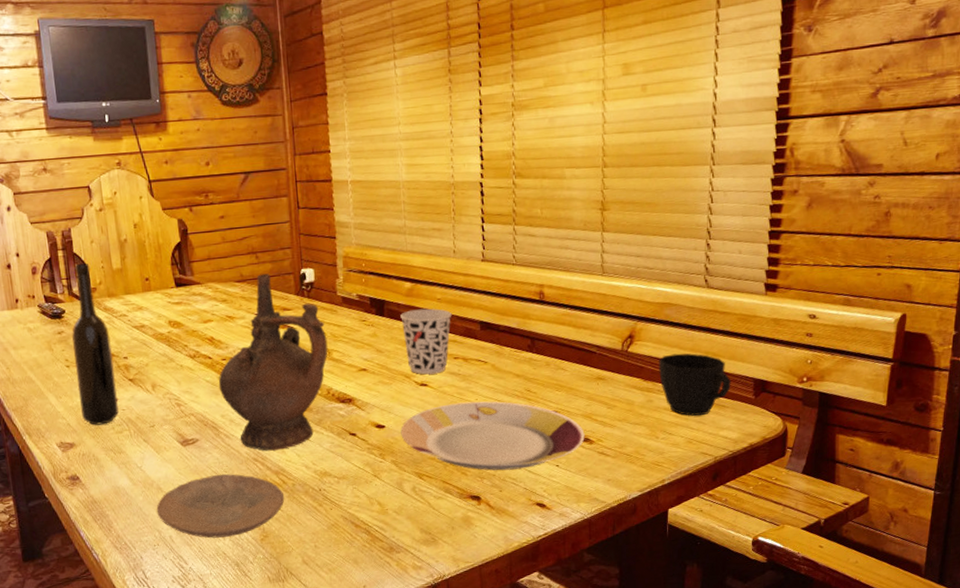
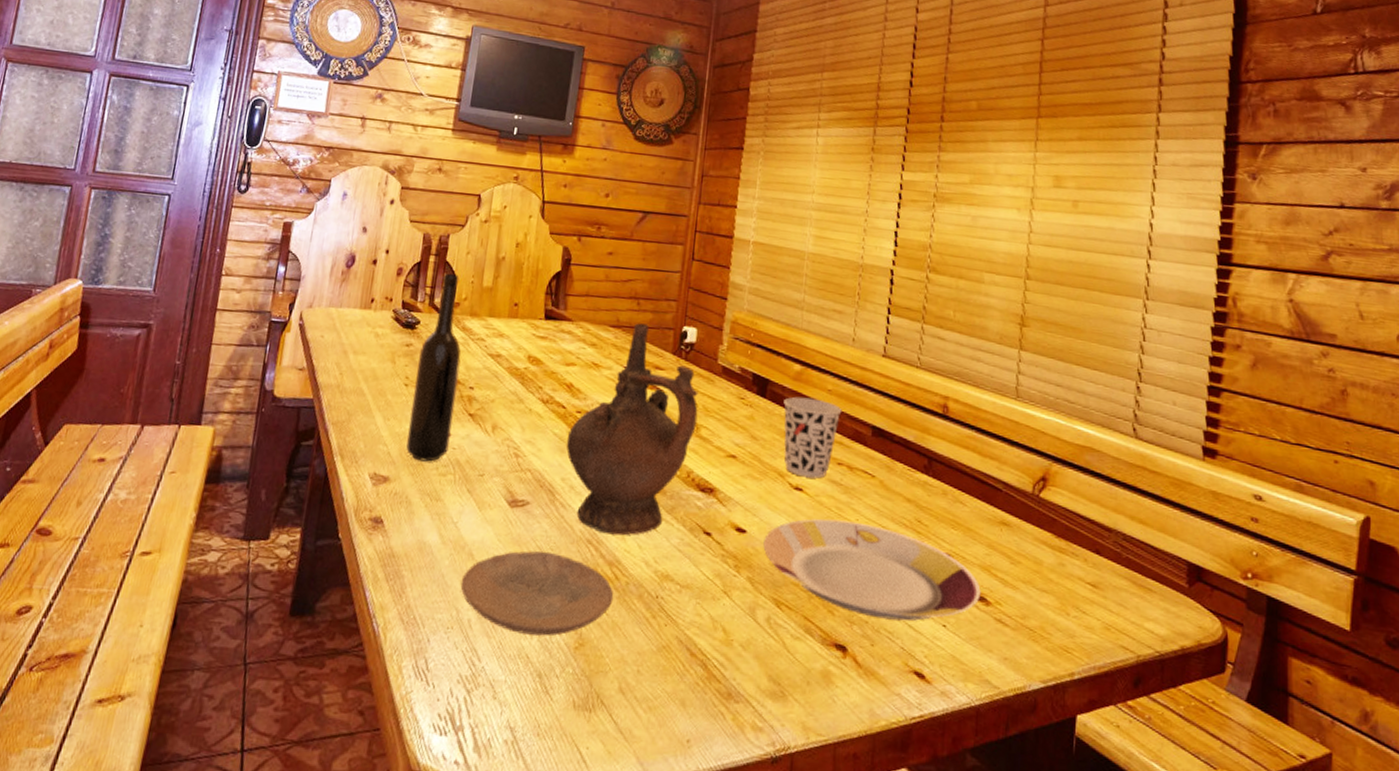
cup: present [659,353,731,416] -> none [1074,510,1160,597]

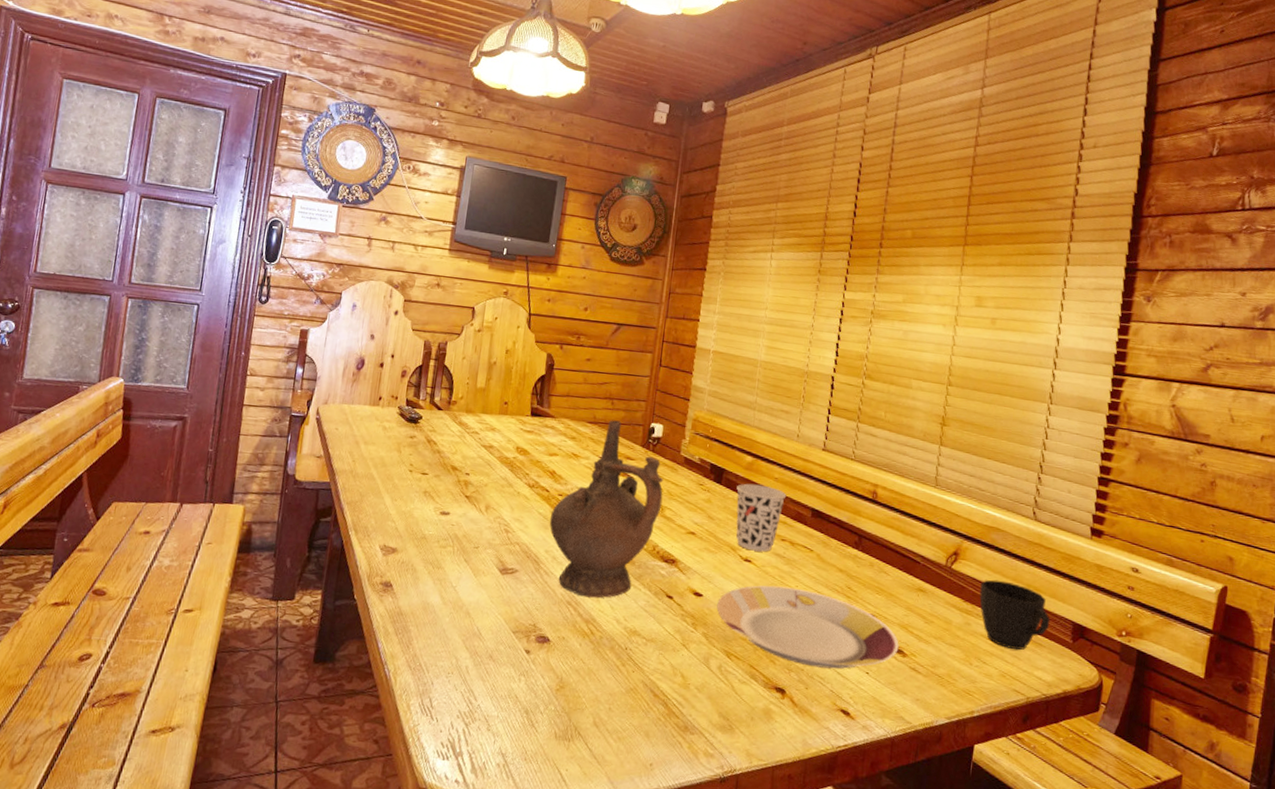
bottle: present [406,273,462,462] -> none [411,375,459,536]
plate: present [460,551,614,636] -> none [459,610,590,680]
cup: none [1074,510,1160,597] -> present [979,579,1050,651]

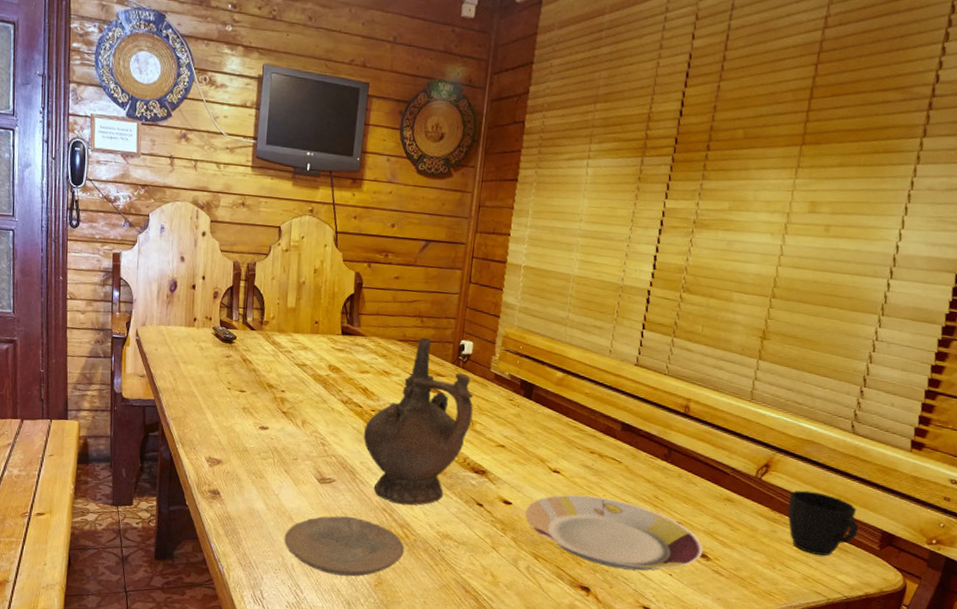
plate: none [459,610,590,680] -> present [284,516,405,577]
cup: present [736,483,787,552] -> none [545,398,597,464]

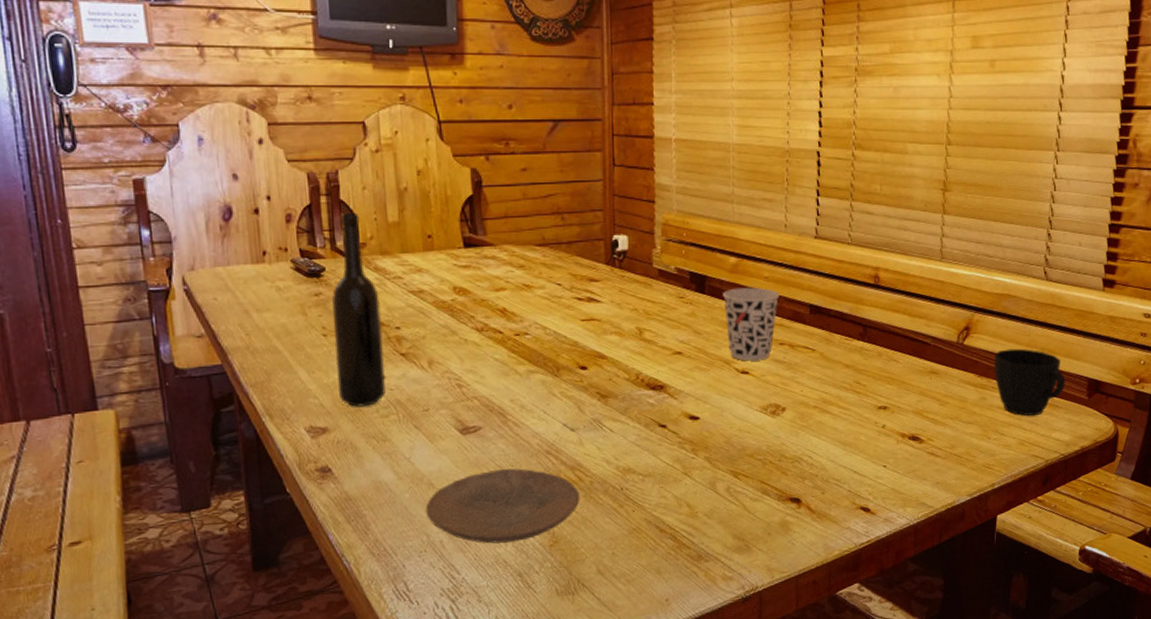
bottle: none [233,296,273,449] -> present [332,212,387,407]
ceremonial vessel: present [363,338,474,506] -> none [509,238,639,443]
plate: present [525,494,704,571] -> none [717,393,915,471]
cup: none [545,398,597,464] -> present [723,287,780,361]

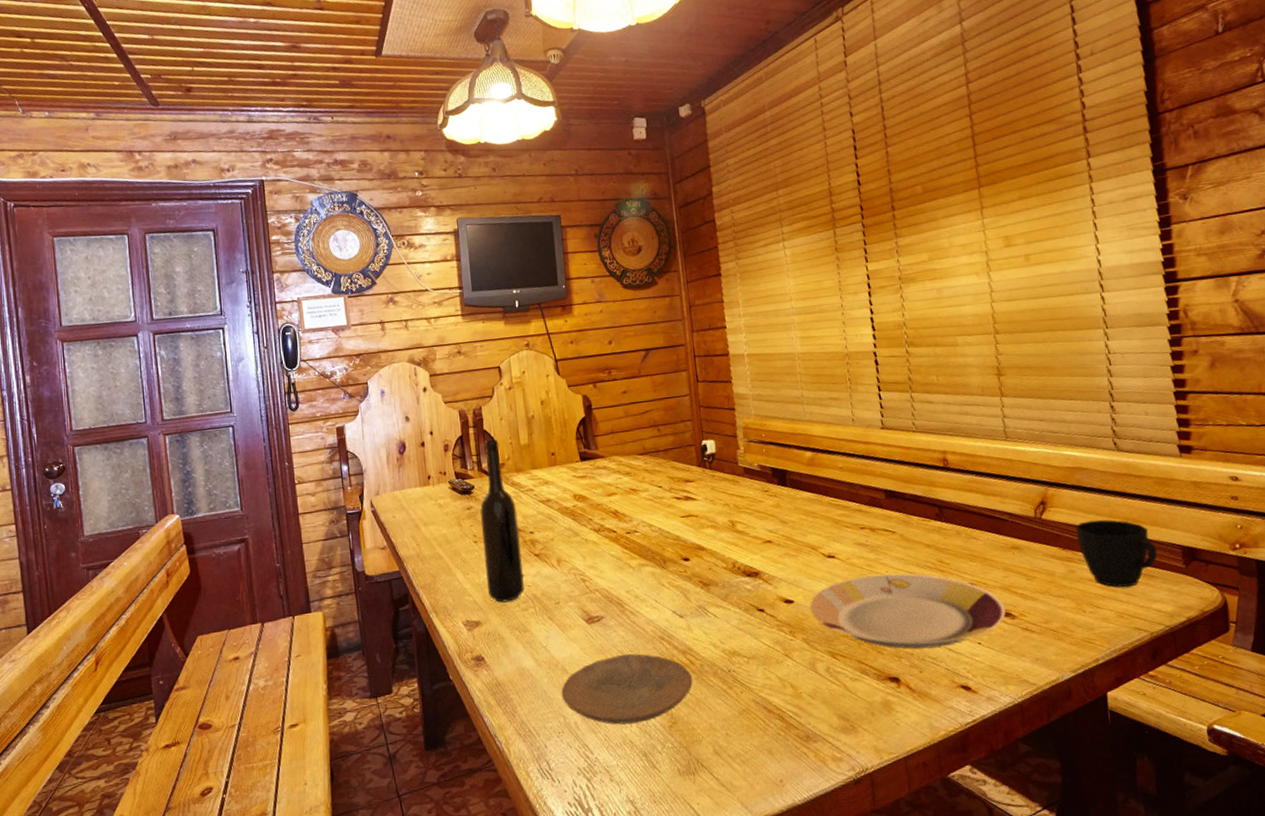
plate: none [717,393,915,471] -> present [810,573,1006,649]
cup: present [723,287,780,361] -> none [803,477,856,546]

